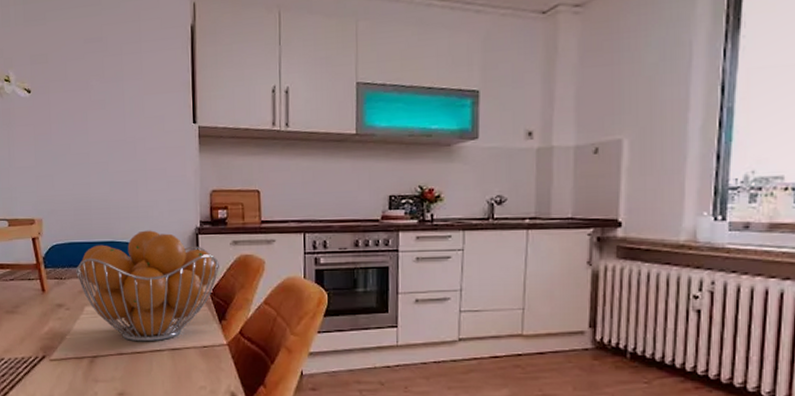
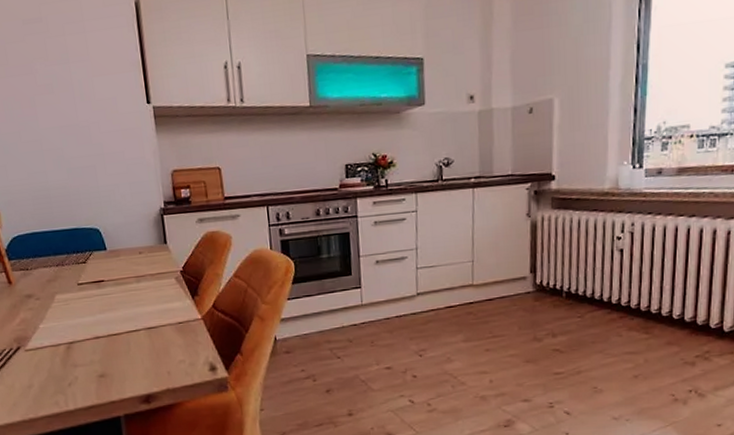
fruit basket: present [76,230,219,342] -> none [42,214,188,325]

